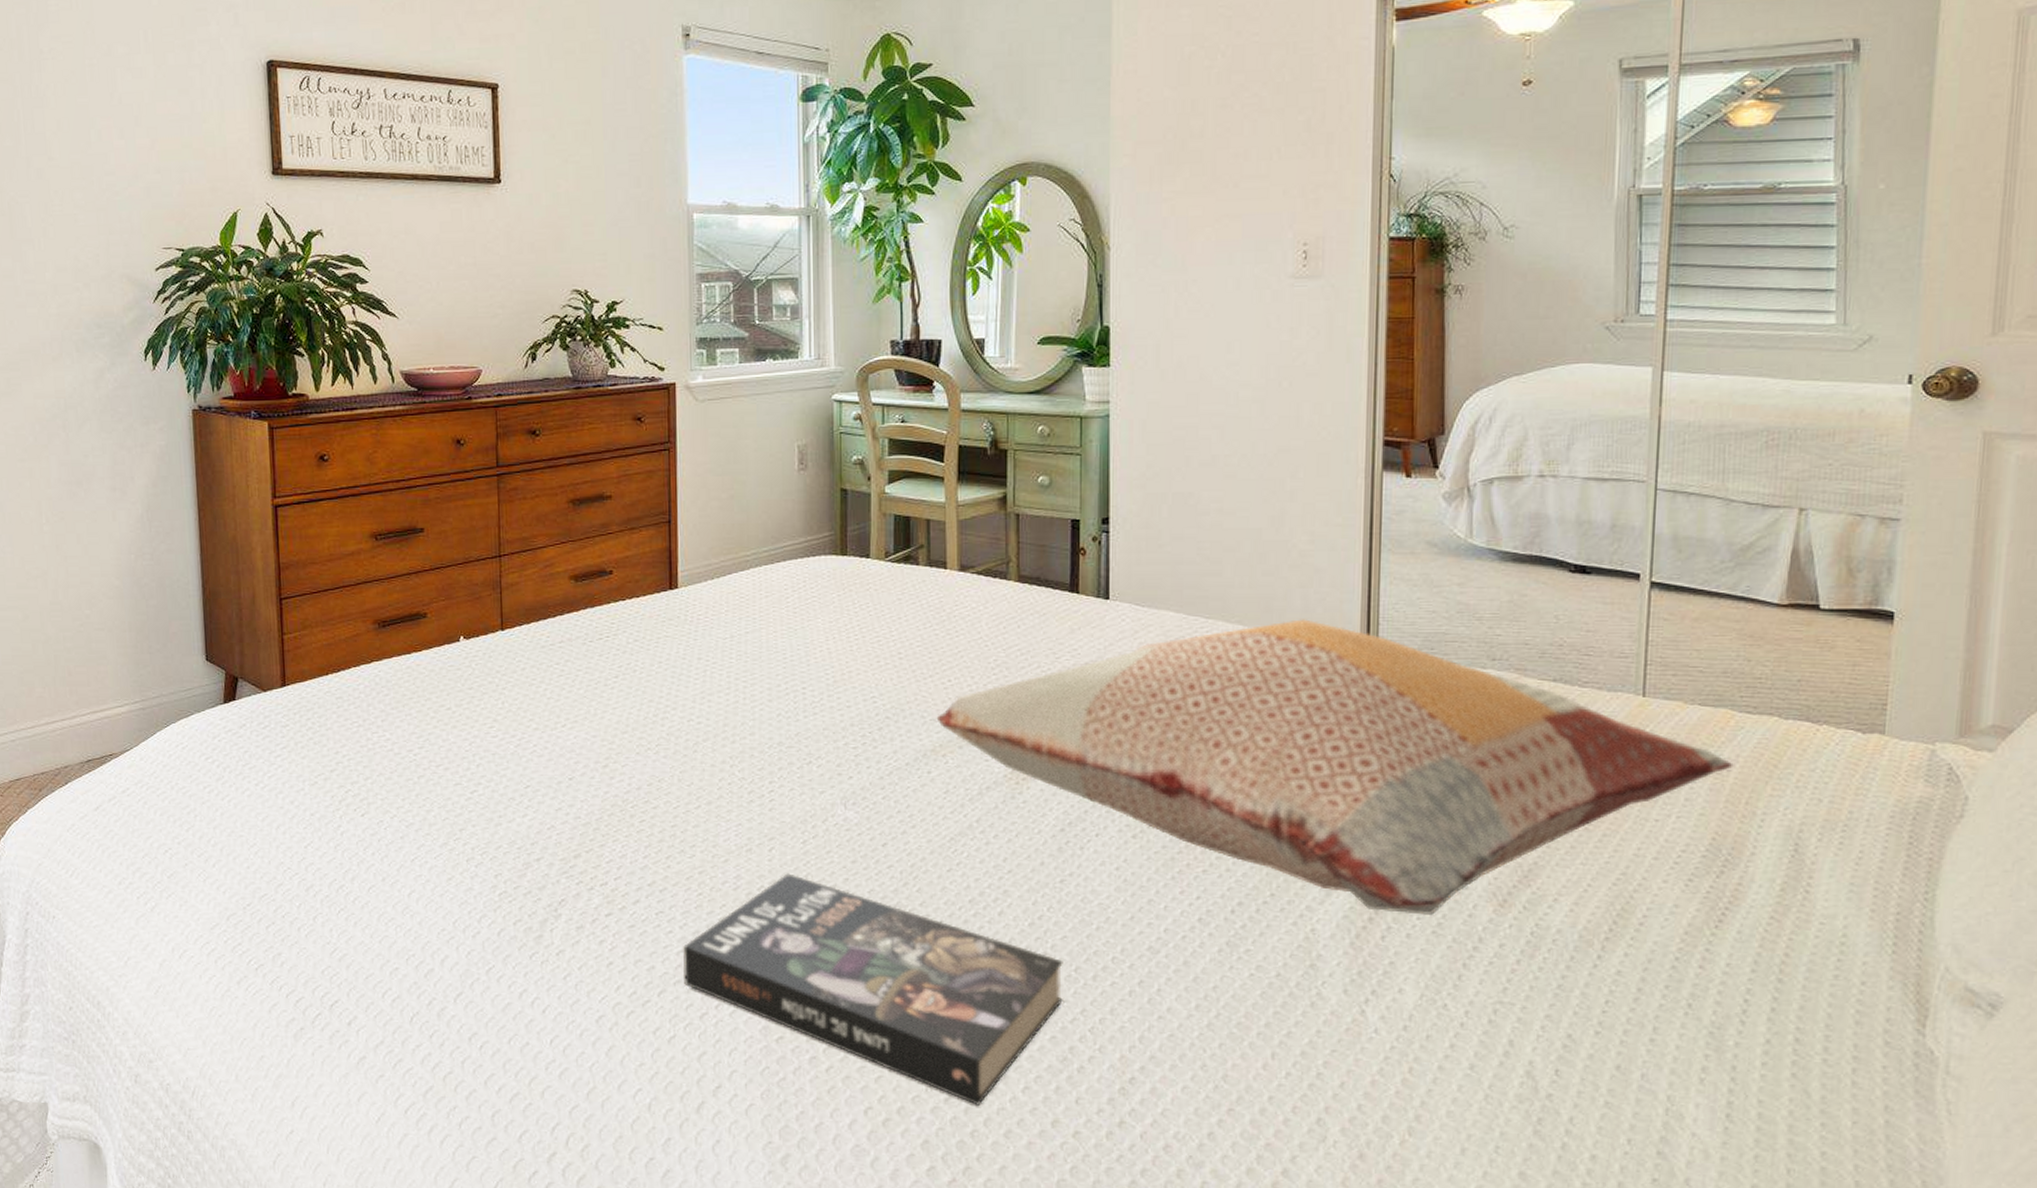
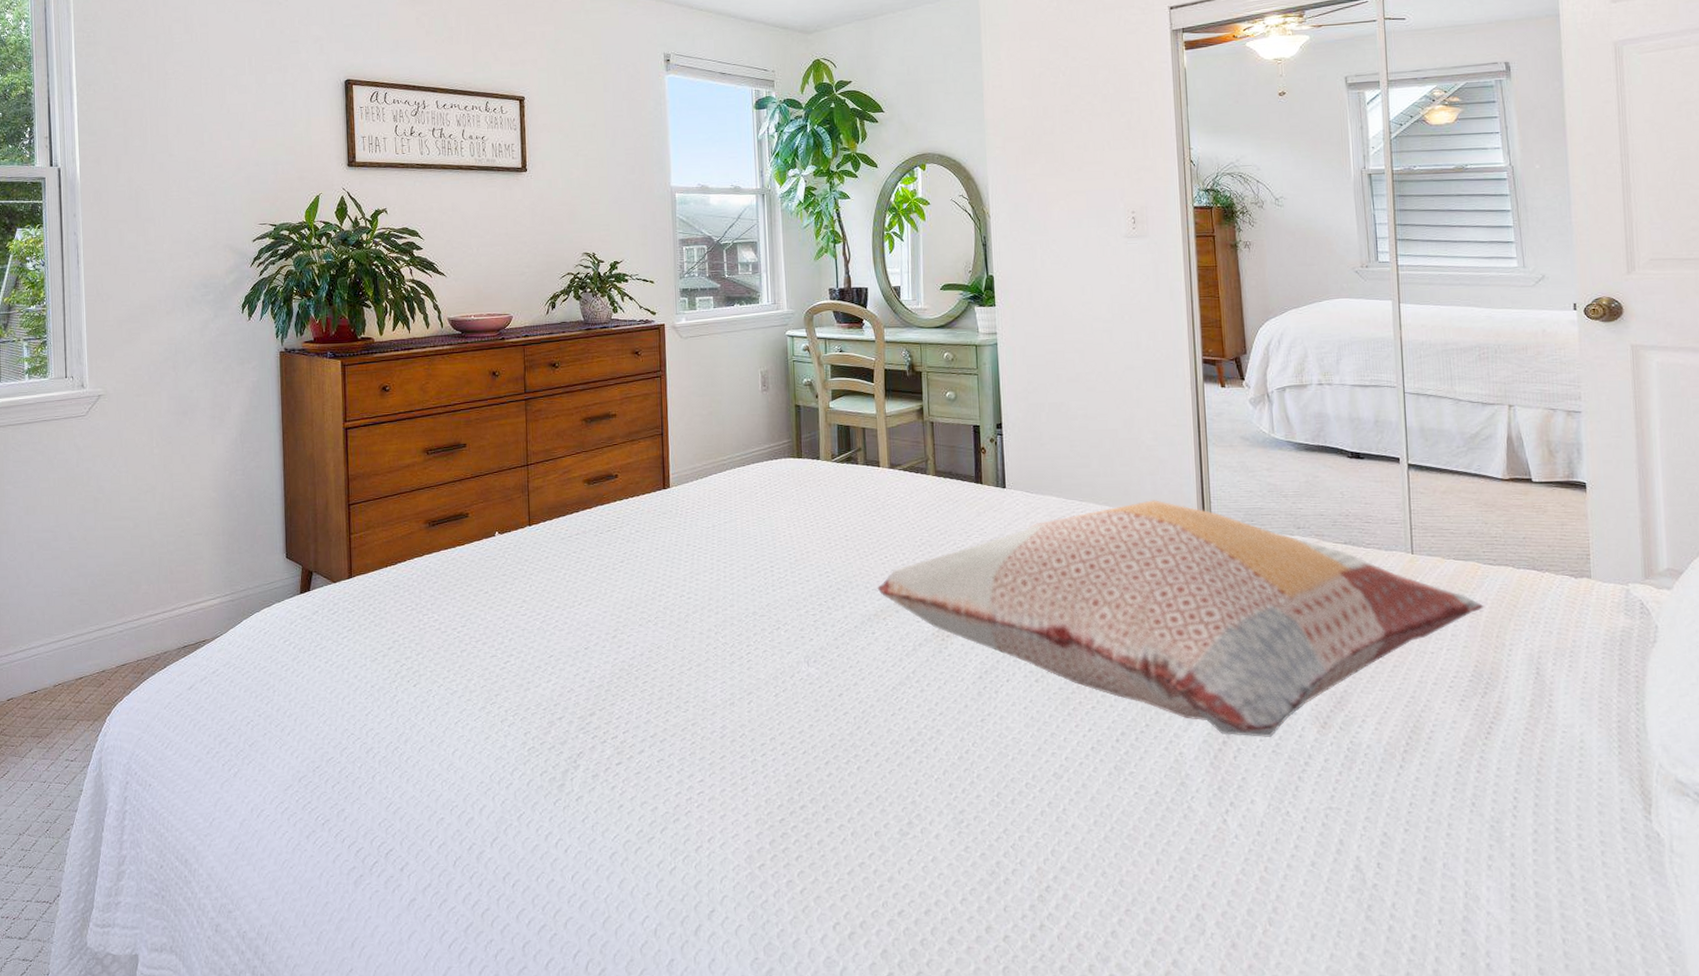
book: present [683,873,1063,1106] -> none [680,722,989,917]

